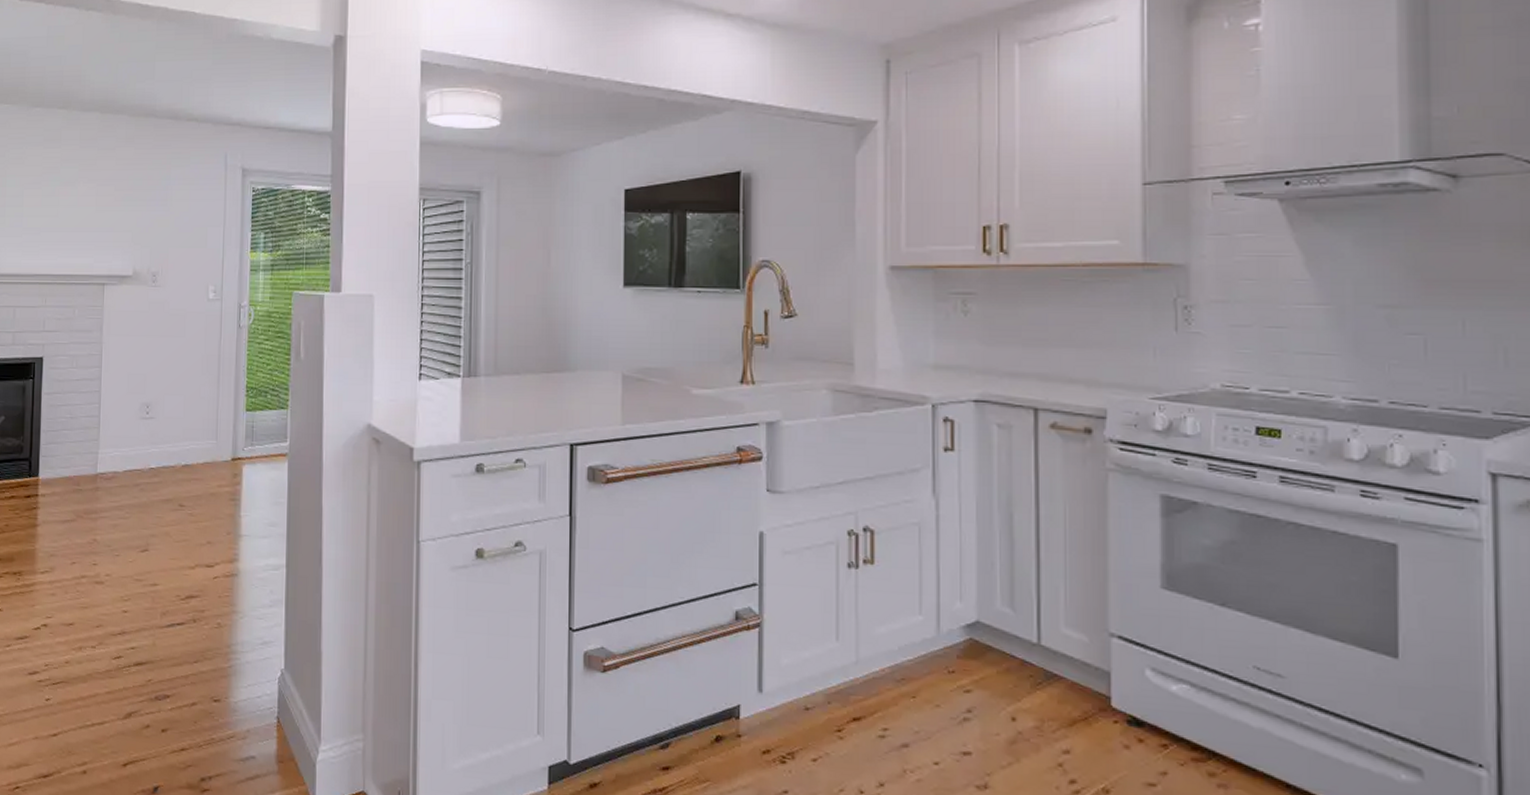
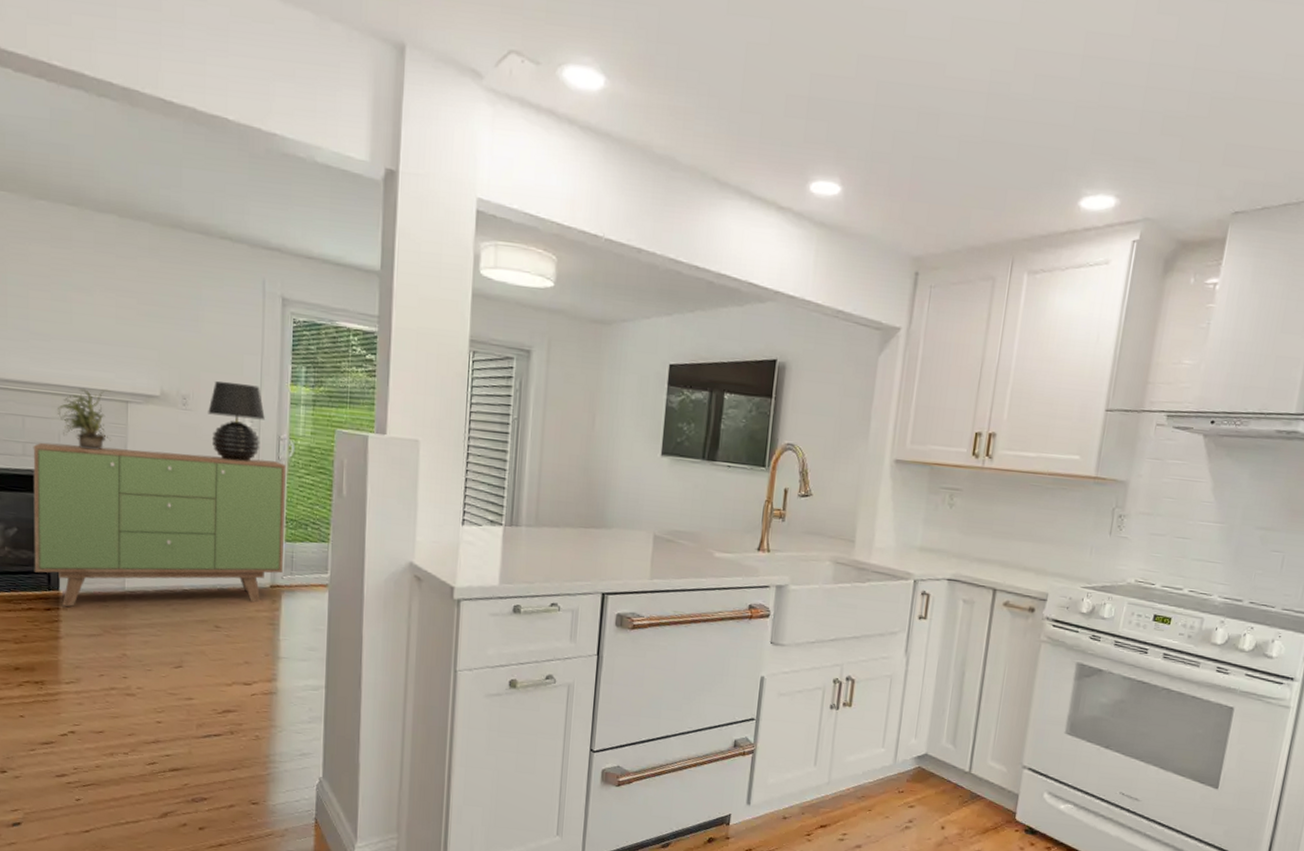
sideboard: none [17,329,246,492] -> present [33,442,286,607]
potted plant: none [44,275,90,334] -> present [58,389,112,450]
table lamp: none [175,255,227,333] -> present [208,381,265,462]

